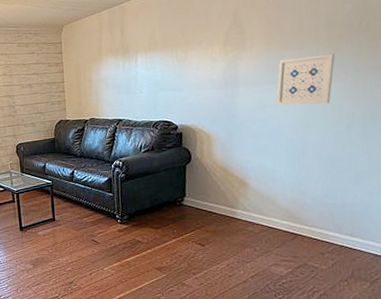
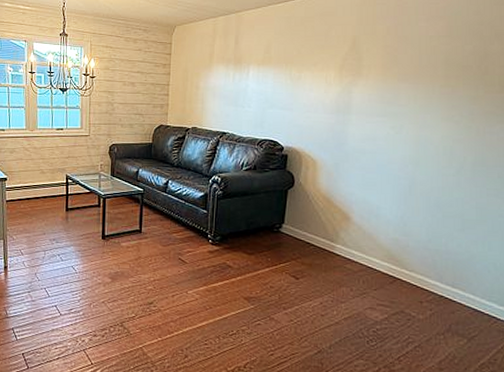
wall art: present [276,54,335,105] -> none [387,93,452,144]

